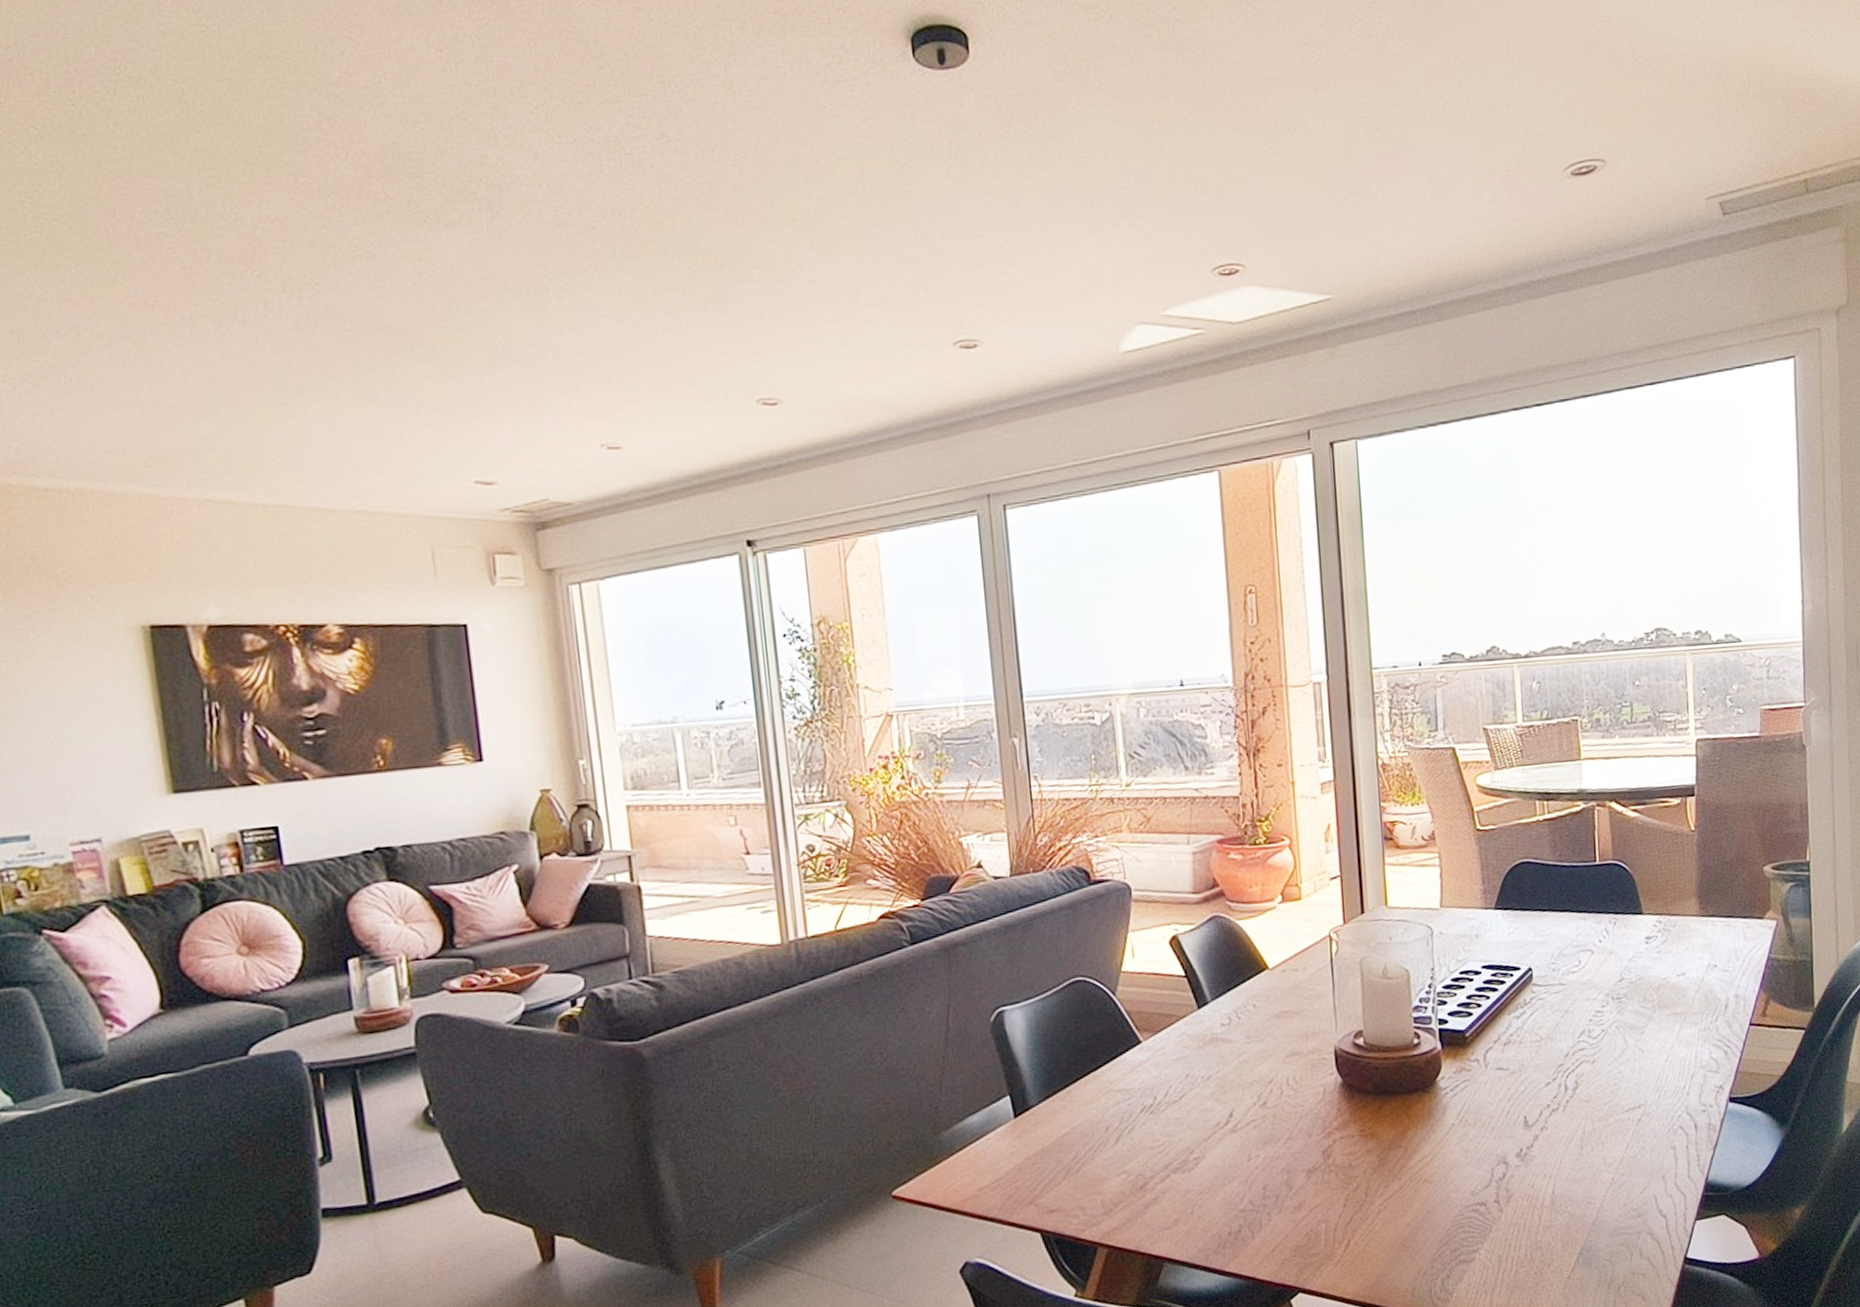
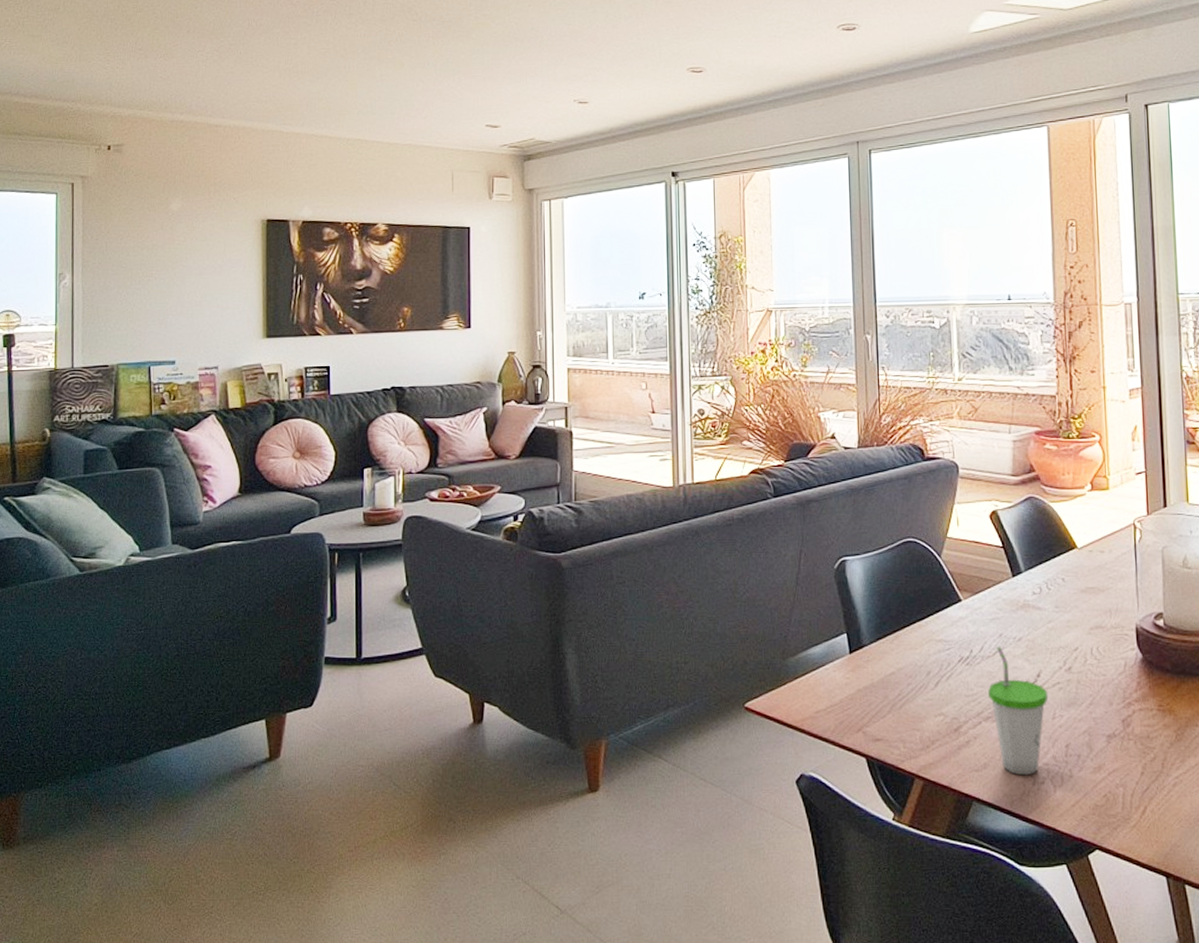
cup: none [1176,1088,1243,1227] -> present [988,646,1049,776]

